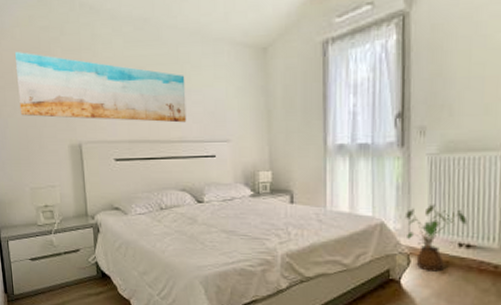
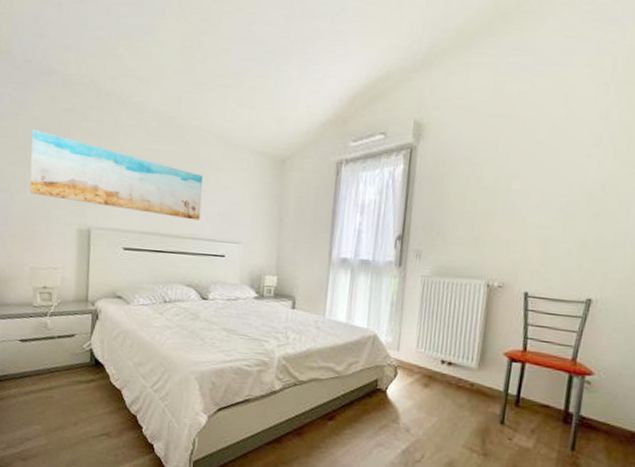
house plant: present [406,204,468,272] -> none [396,322,451,385]

